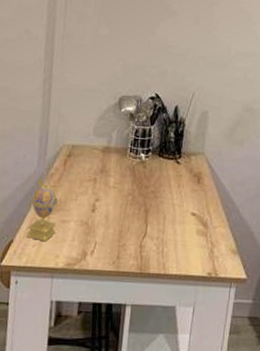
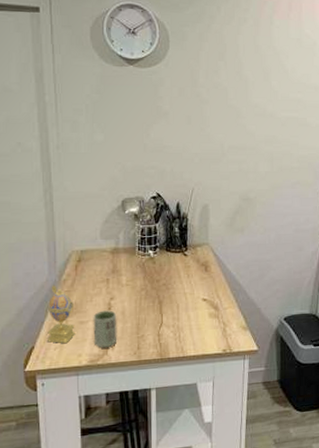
cup: none [73,211,100,252] -> present [93,310,117,348]

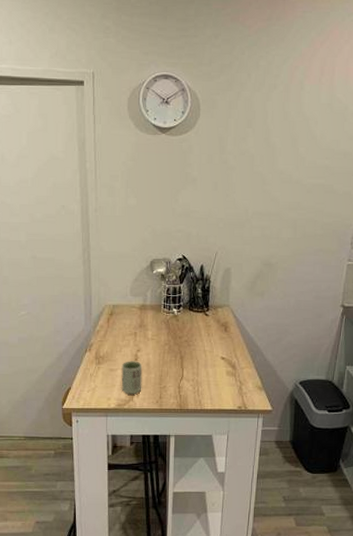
decorative egg: present [47,285,75,343] -> none [82,334,106,387]

